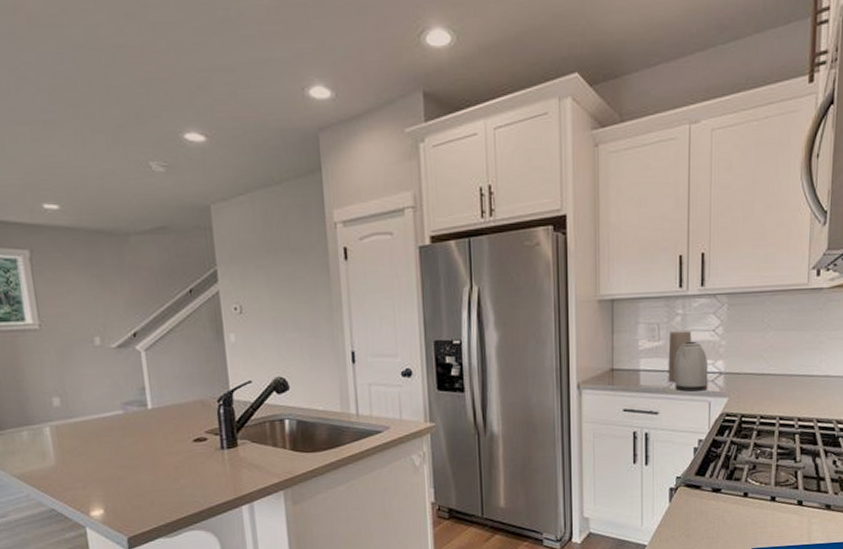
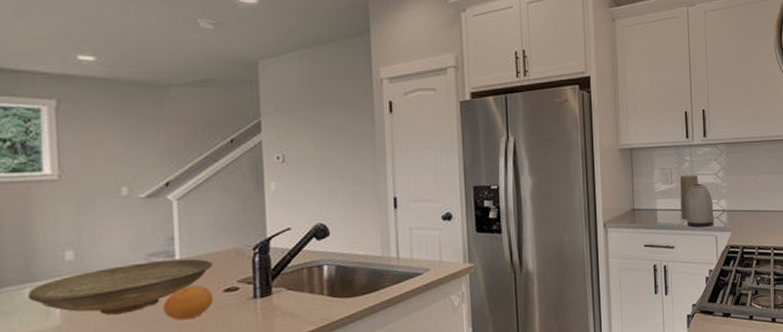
decorative bowl: none [25,408,183,459] -> present [27,258,214,315]
fruit: none [141,434,185,467] -> present [163,285,214,320]

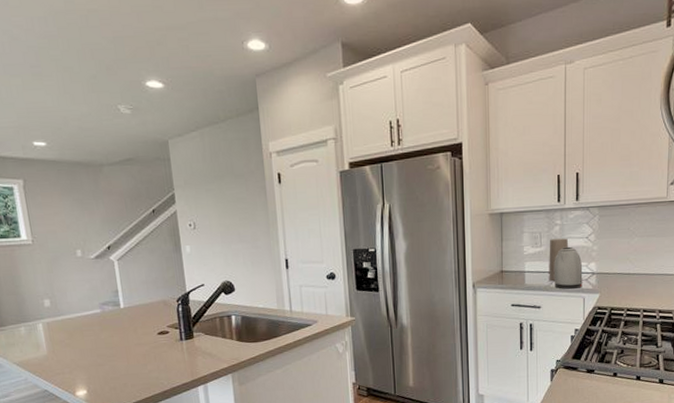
decorative bowl: present [27,258,214,315] -> none [23,307,149,349]
fruit: present [163,285,214,320] -> none [115,329,151,355]

